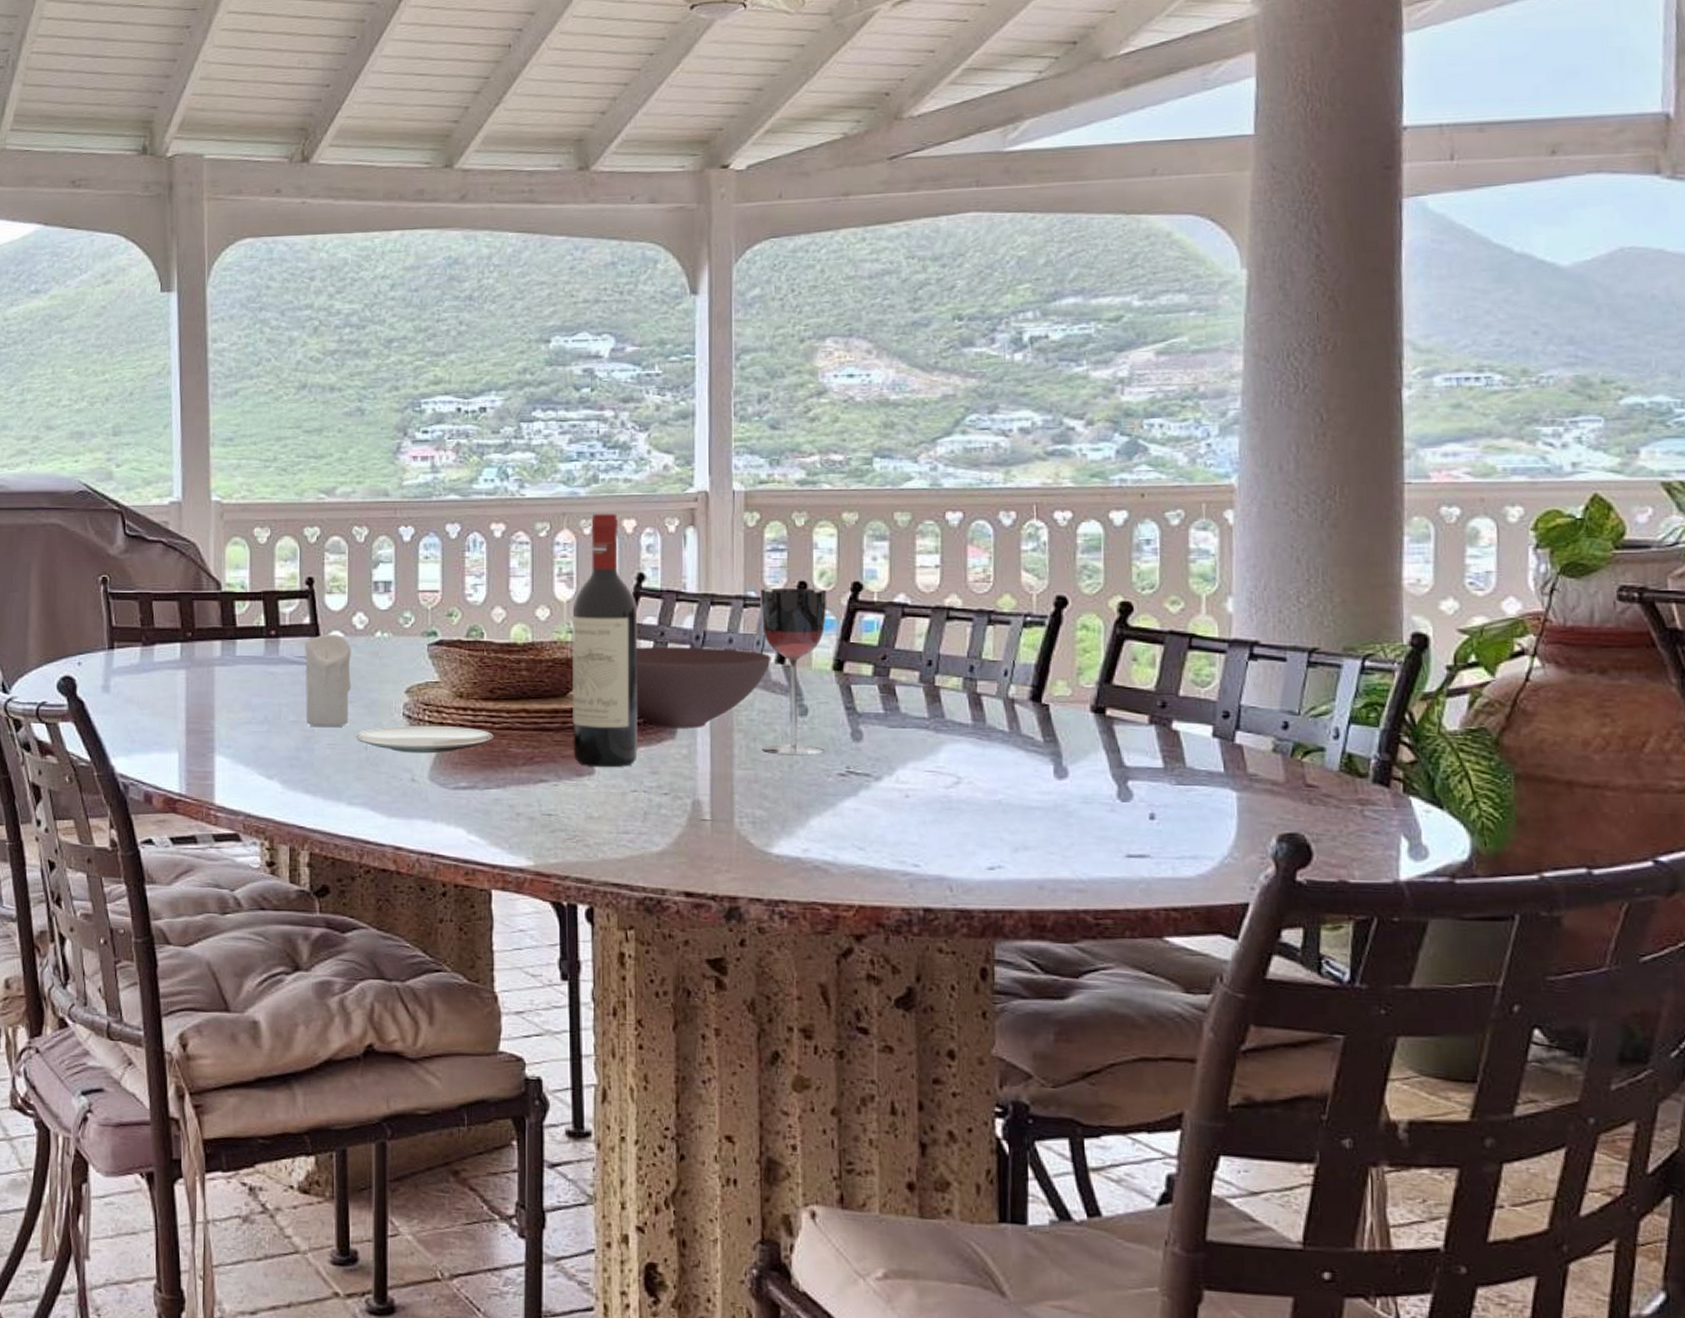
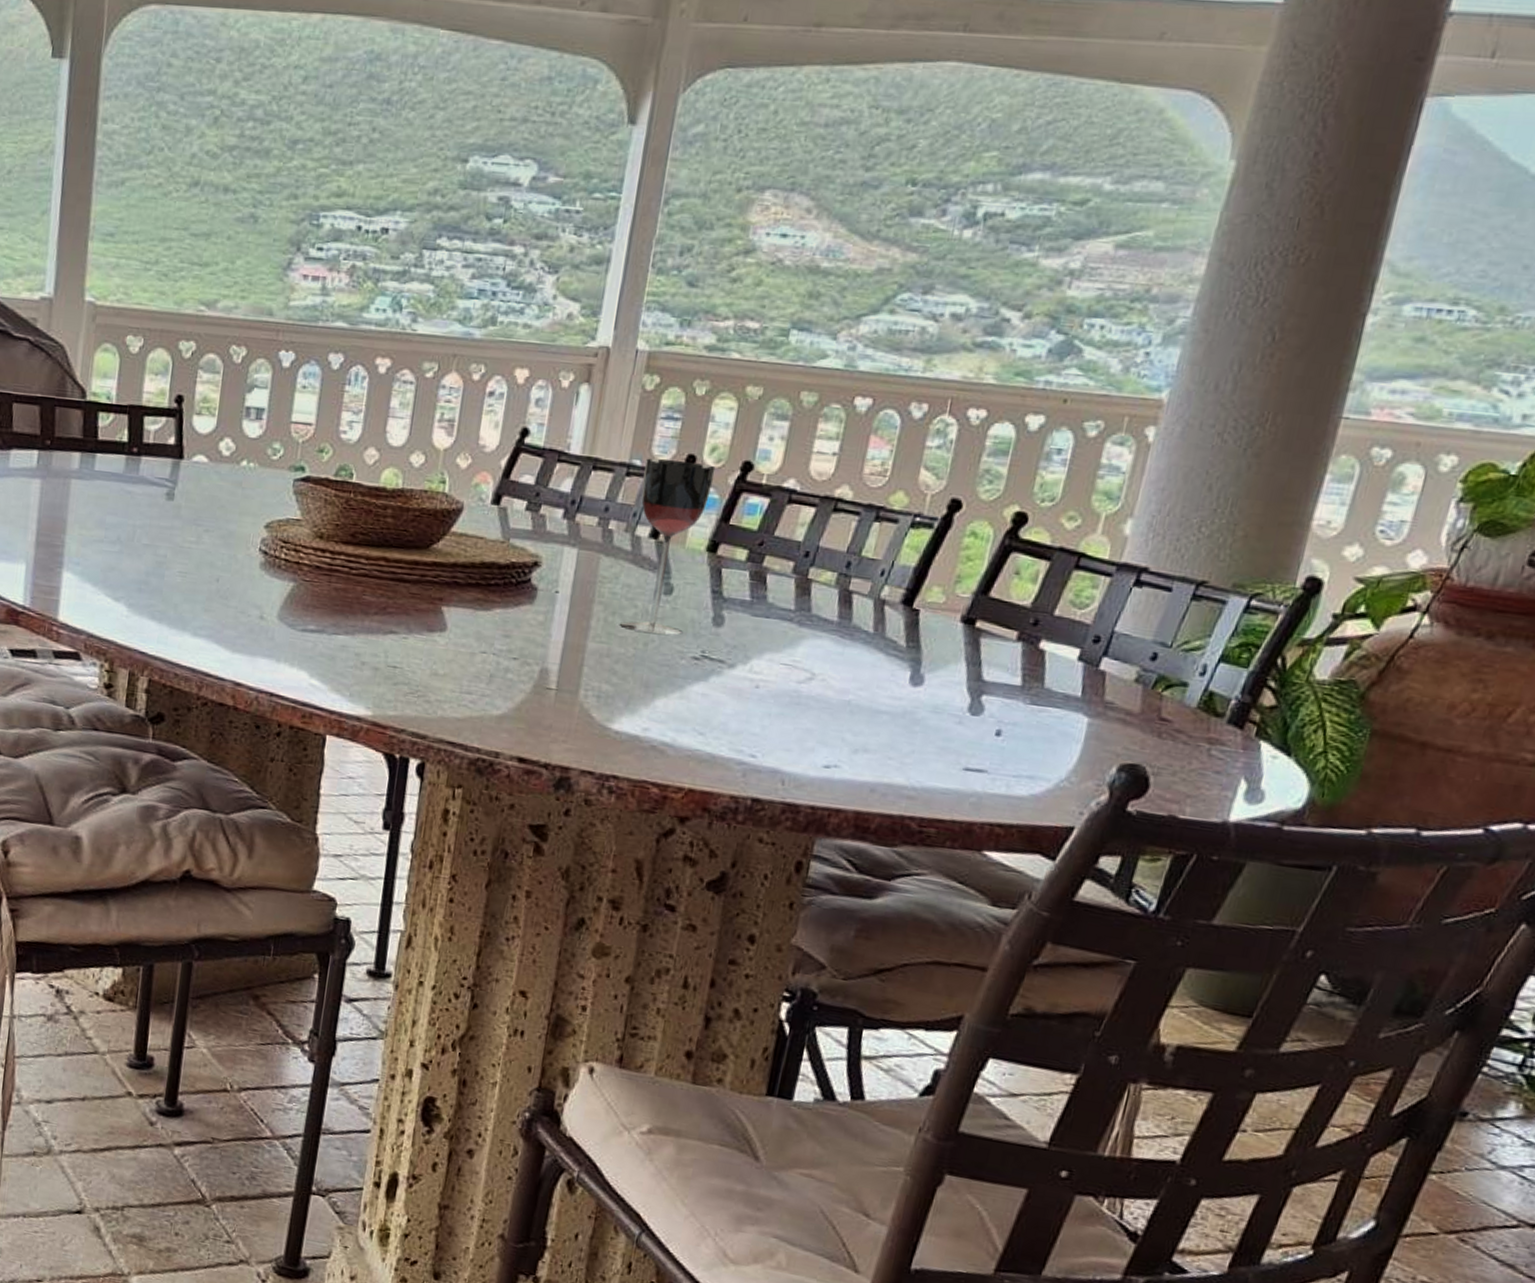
candle: present [304,633,351,728] -> none [159,457,215,556]
plate: present [356,725,494,754] -> none [208,560,349,594]
wine bottle: present [572,514,638,768] -> none [427,359,516,627]
bowl: present [636,647,772,729] -> none [497,505,646,596]

